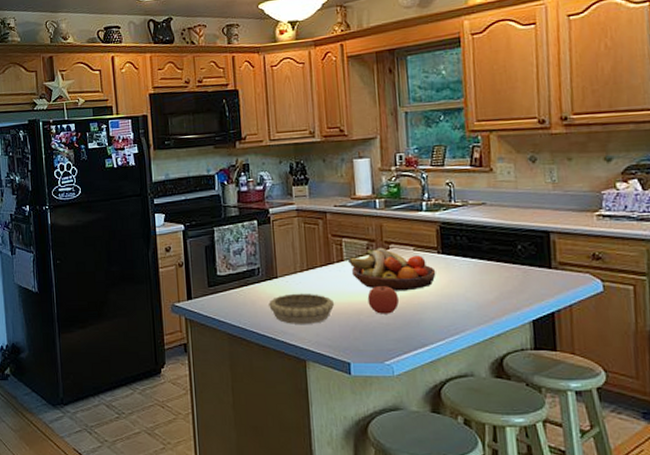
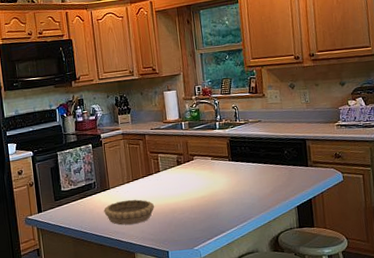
fruit bowl: present [347,247,436,291] -> none [163,159,229,193]
apple: present [367,282,399,314] -> none [179,186,202,211]

